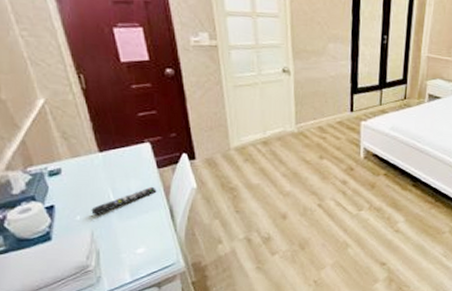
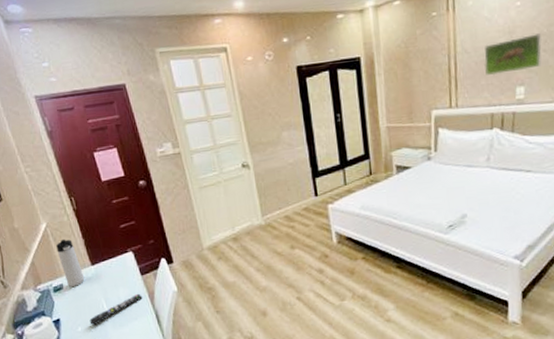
thermos bottle: none [56,119,89,174] -> present [56,238,85,288]

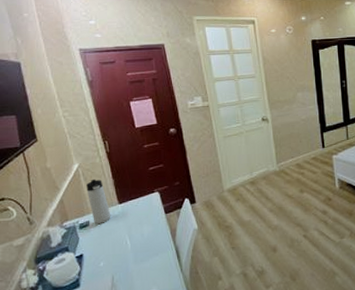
remote control: present [89,293,143,326] -> none [112,230,165,261]

